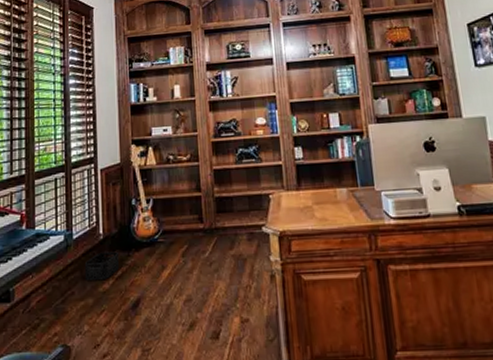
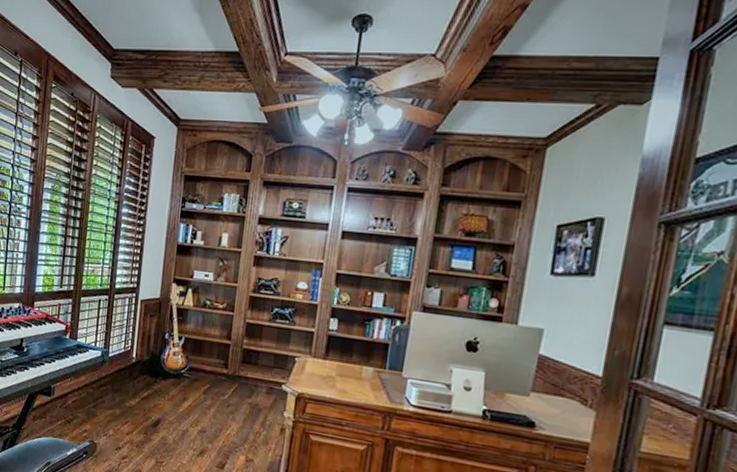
storage bin: present [84,251,119,281] -> none [115,373,147,397]

